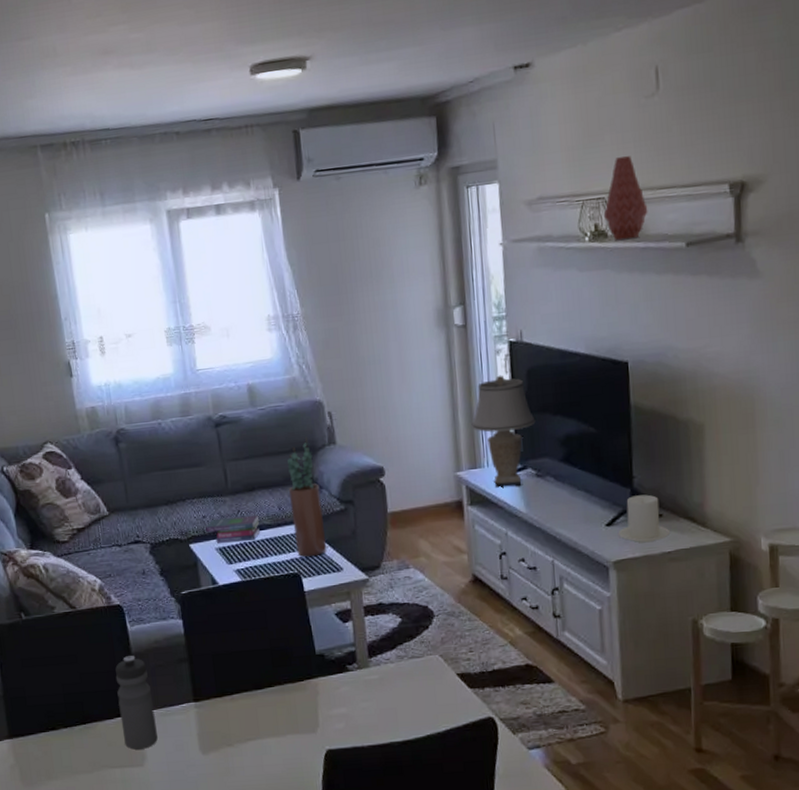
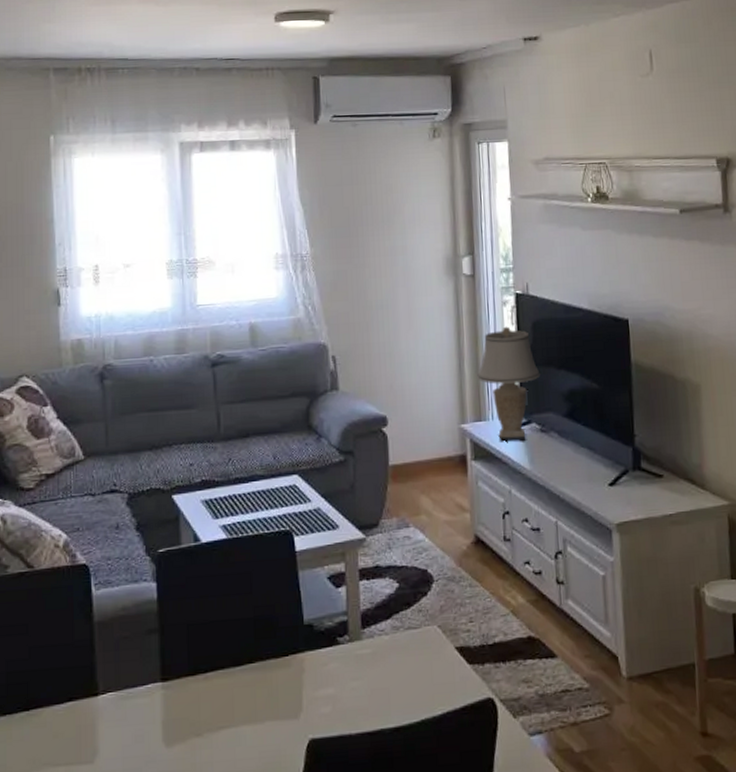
water bottle: present [115,656,158,750] -> none [71,625,114,742]
books: present [206,514,260,543] -> none [192,464,251,495]
vase: present [287,437,327,557] -> none [285,382,323,513]
vase: present [603,156,648,240] -> none [605,127,645,203]
candle: present [617,494,670,543] -> none [620,454,670,505]

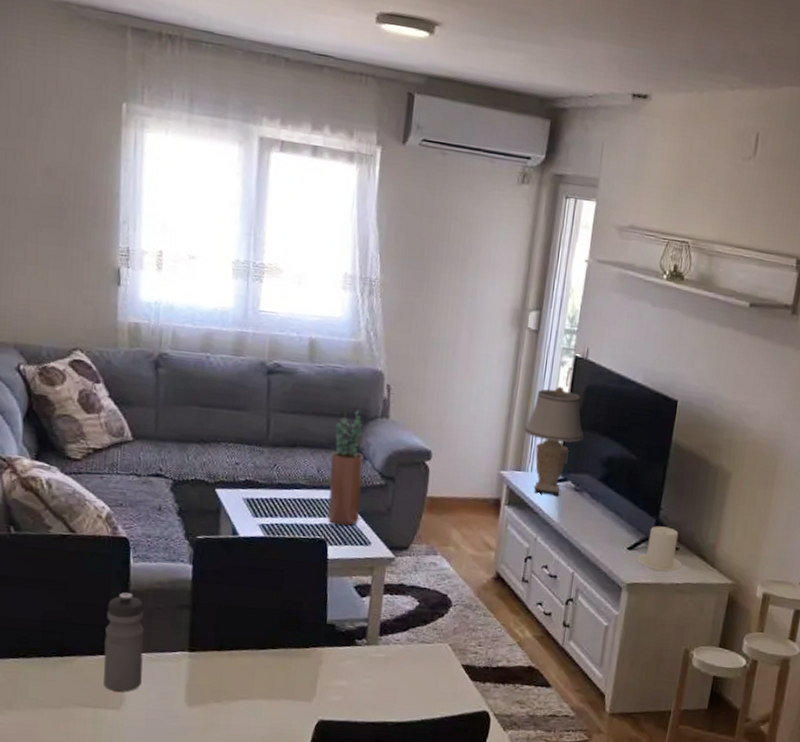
water bottle: none [71,625,114,742] -> present [103,592,145,692]
vase: none [285,382,323,513] -> present [328,405,364,526]
candle: none [620,454,670,505] -> present [636,526,682,572]

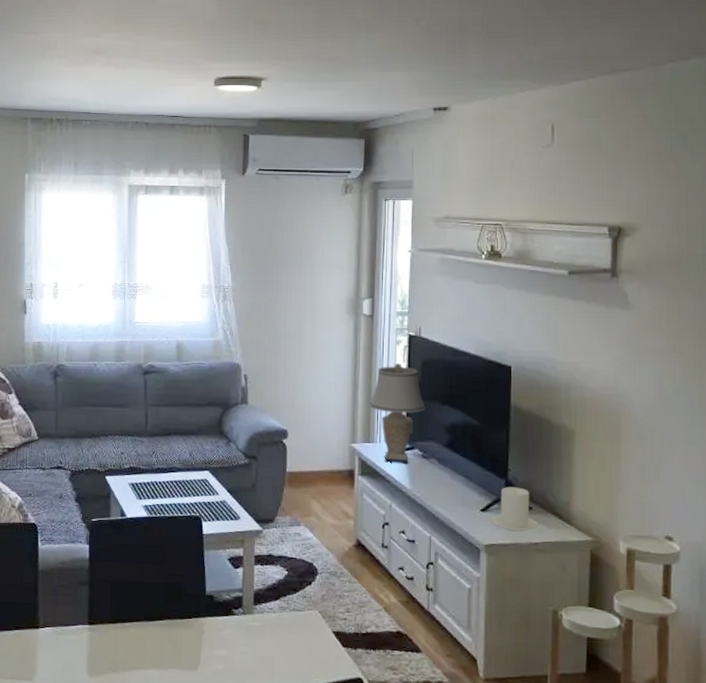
water bottle: present [103,592,145,692] -> none [18,572,51,664]
vase: present [328,405,364,526] -> none [200,394,229,503]

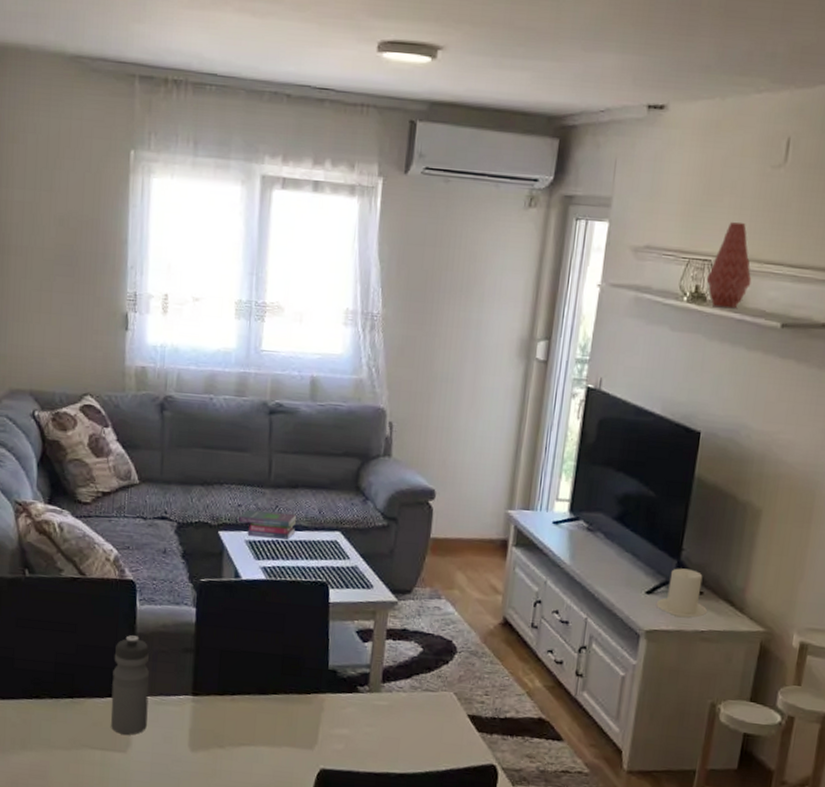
water bottle: none [18,572,51,664] -> present [110,635,150,735]
books: none [122,456,170,481] -> present [239,509,296,540]
table lamp: present [369,363,426,465] -> none [532,419,598,537]
vase: none [499,193,538,262] -> present [706,222,751,309]

